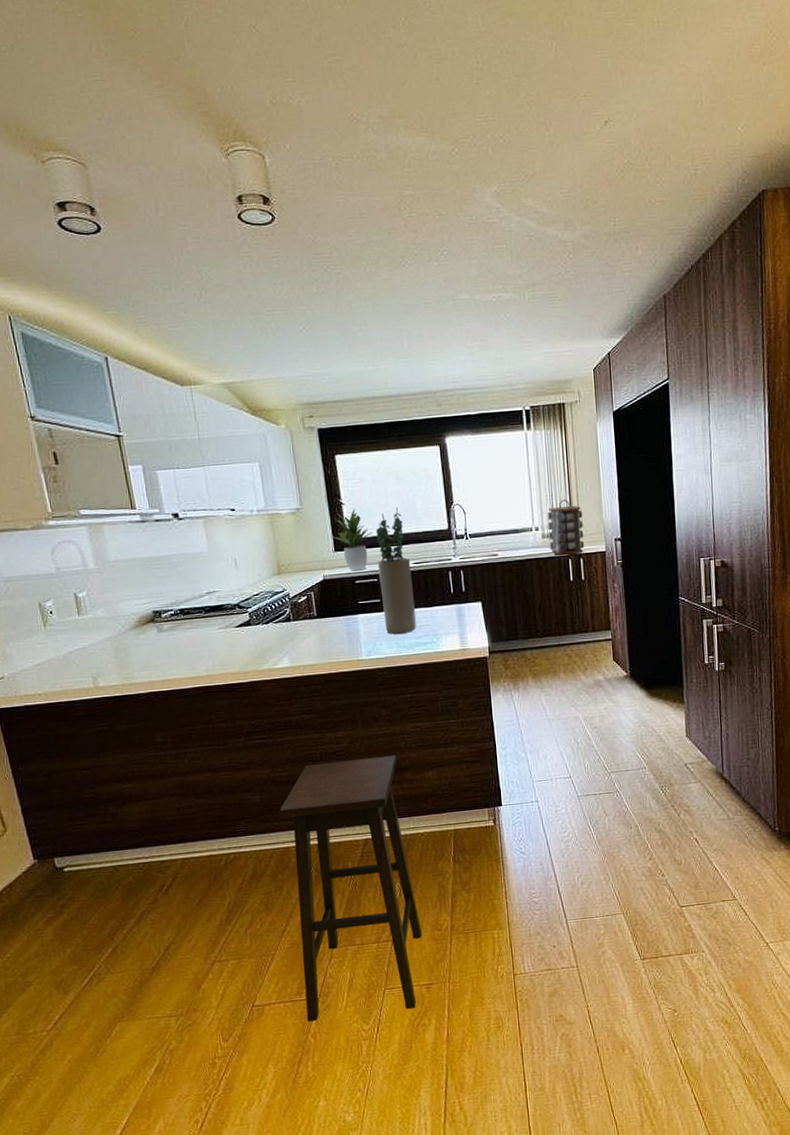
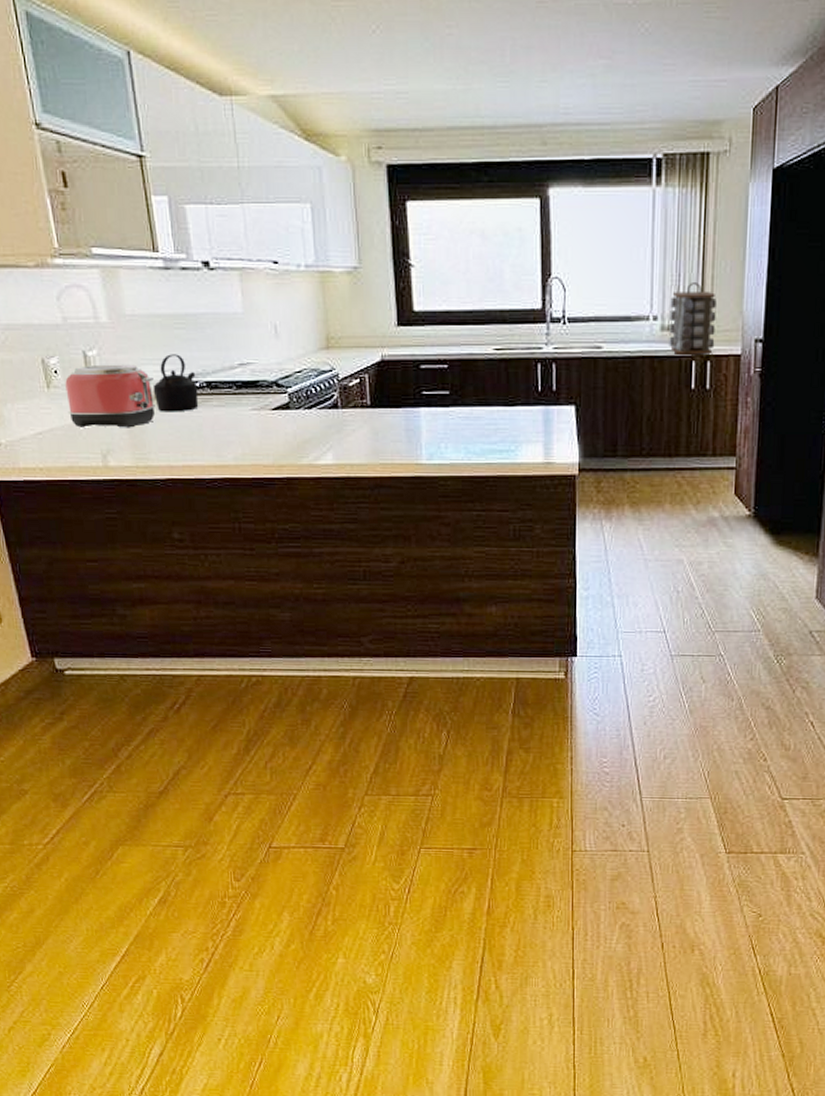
toaster: none [59,600,137,657] -> present [65,364,155,428]
kettle: none [134,589,174,638] -> present [152,354,199,412]
bar stool: present [279,755,422,1021] -> none [311,582,468,872]
potted plant: present [333,508,373,571] -> none [397,272,447,353]
vase: present [375,506,417,634] -> none [450,274,492,436]

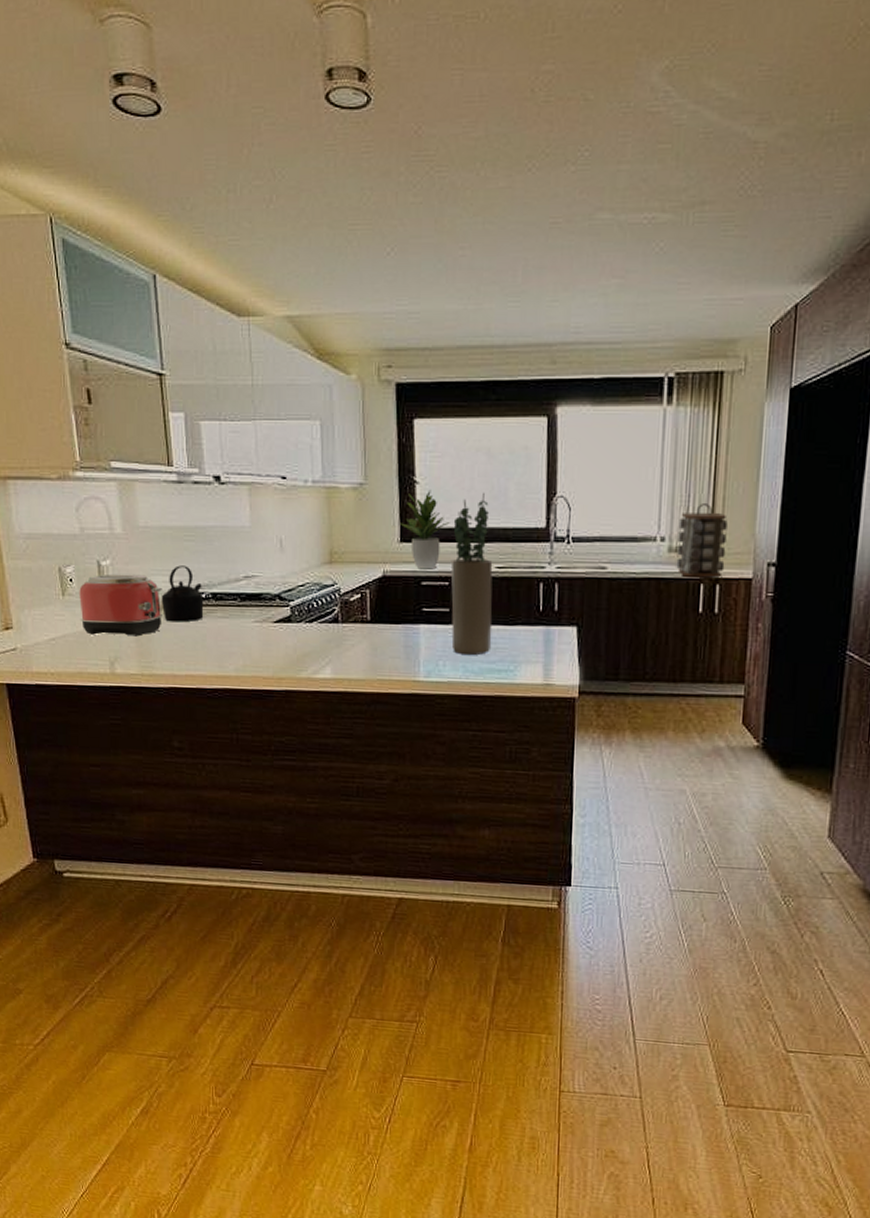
potted plant: none [397,272,447,353] -> present [400,489,450,570]
vase: none [450,274,492,436] -> present [451,492,493,655]

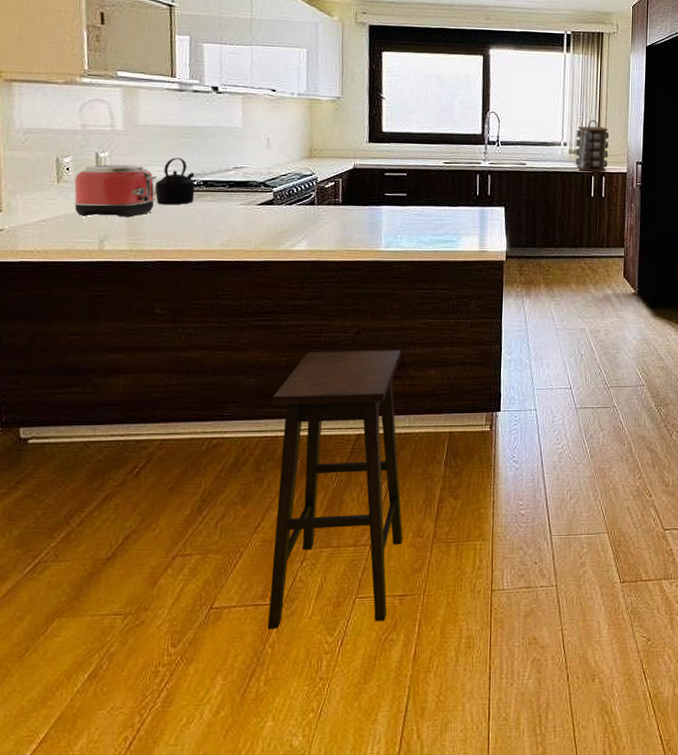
bar stool: none [302,798,454,1105] -> present [267,350,403,629]
potted plant: present [400,489,450,570] -> none [369,103,409,164]
vase: present [451,492,493,655] -> none [408,107,441,229]

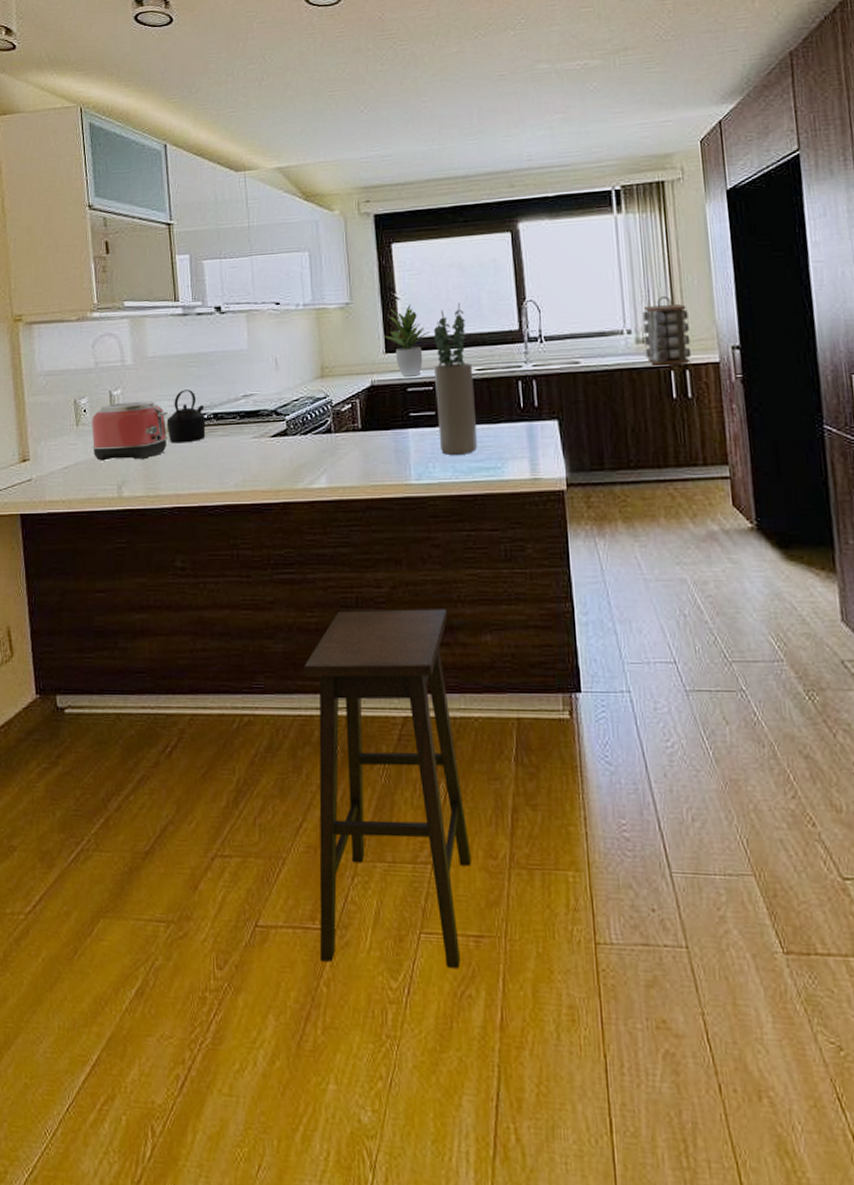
potted plant: none [369,103,409,164] -> present [385,303,430,377]
vase: none [408,107,441,229] -> present [433,302,478,455]

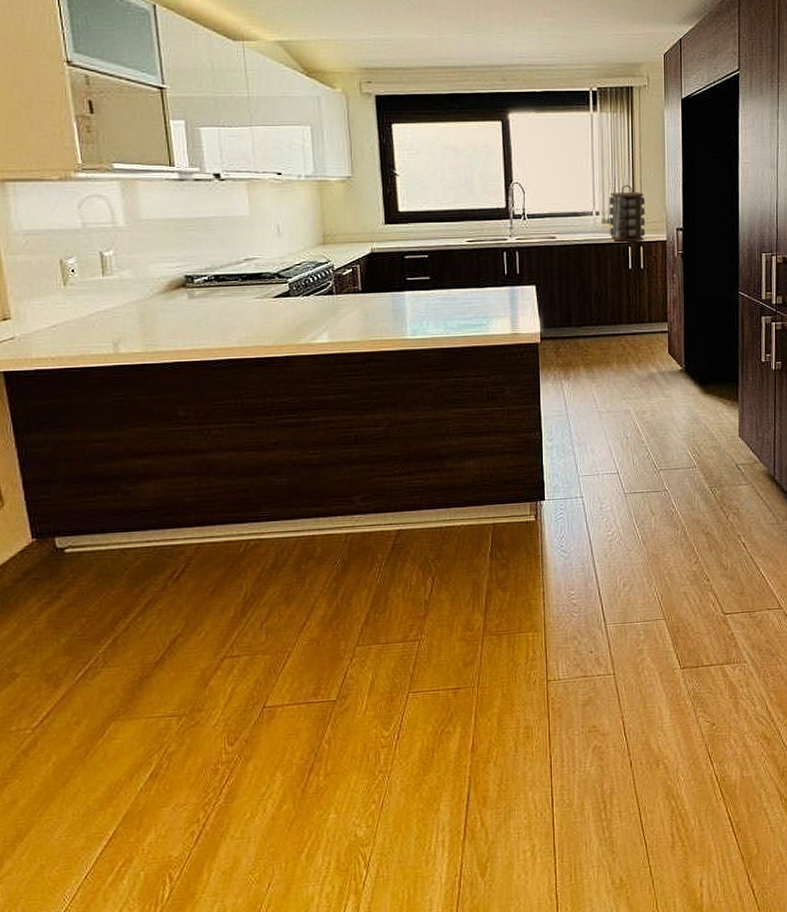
toaster: present [91,401,168,461] -> none [81,262,166,320]
kettle: present [166,389,206,444] -> none [164,252,207,303]
bar stool: present [304,609,471,968] -> none [307,442,452,726]
potted plant: present [385,303,430,377] -> none [384,180,427,246]
vase: present [433,302,478,455] -> none [429,181,467,314]

